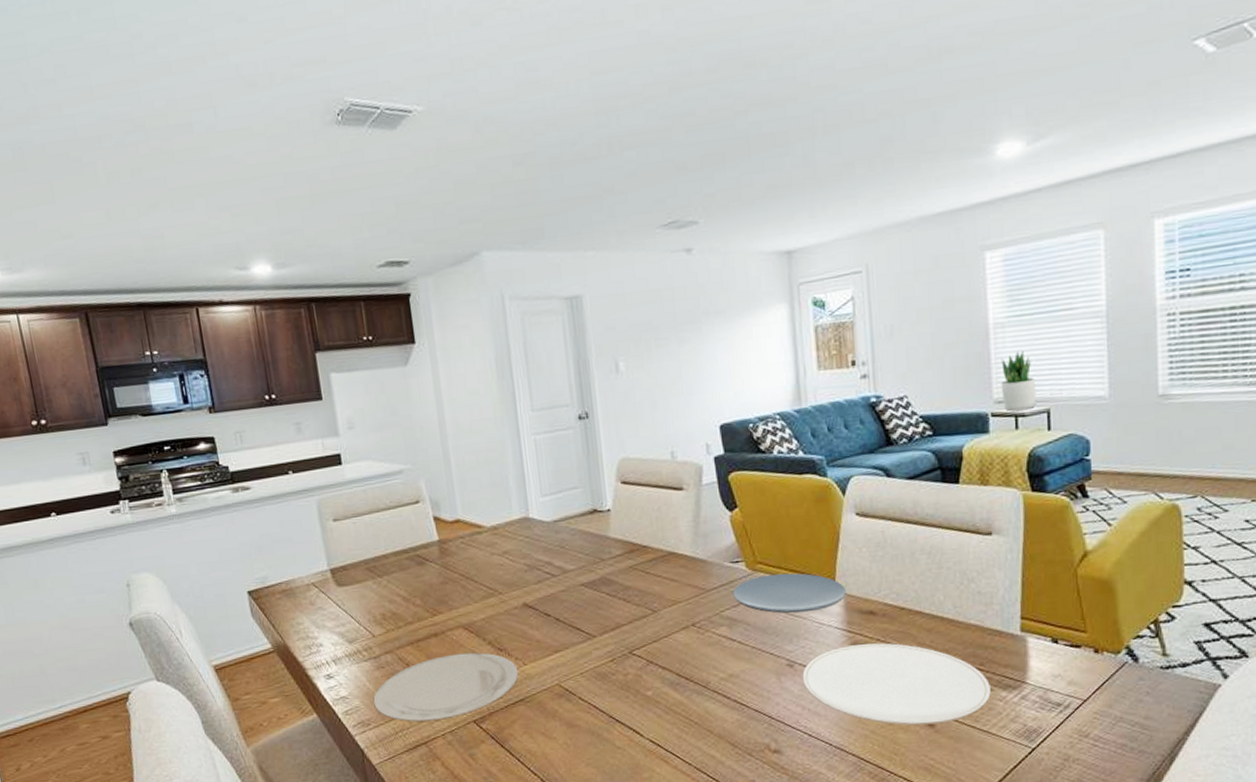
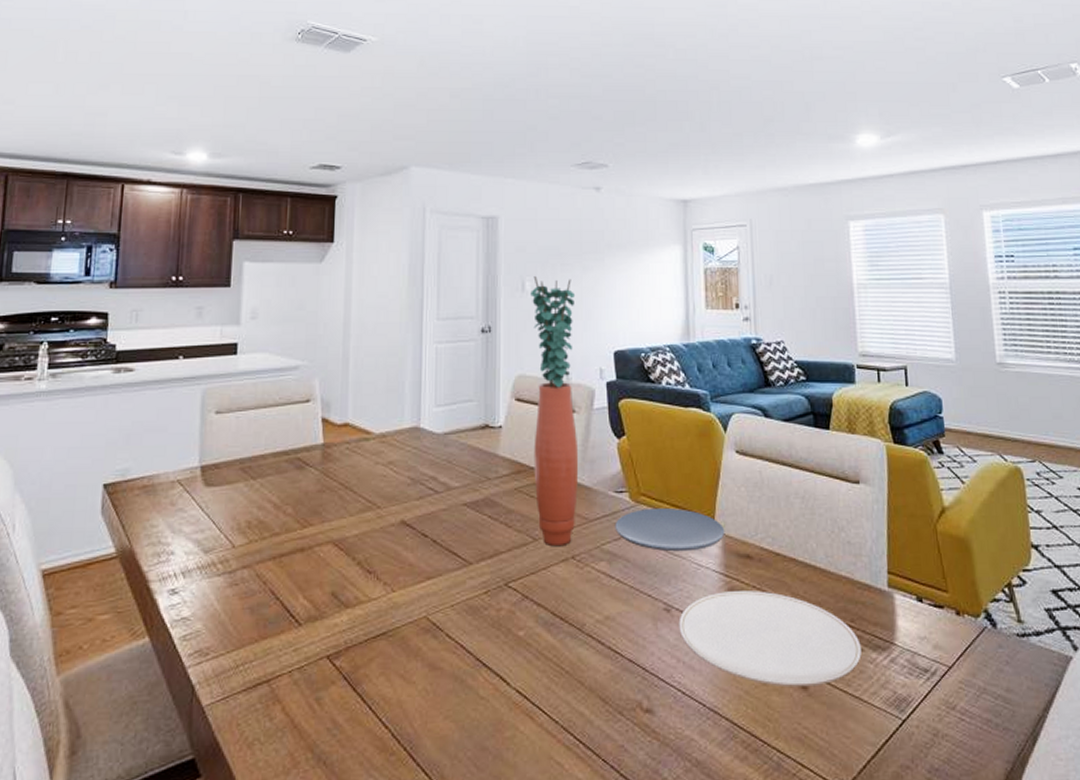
plate: present [373,652,519,722] -> none [218,573,385,654]
vase: none [625,354,693,617] -> present [531,275,579,547]
planter: present [1001,350,1037,412] -> none [864,310,896,366]

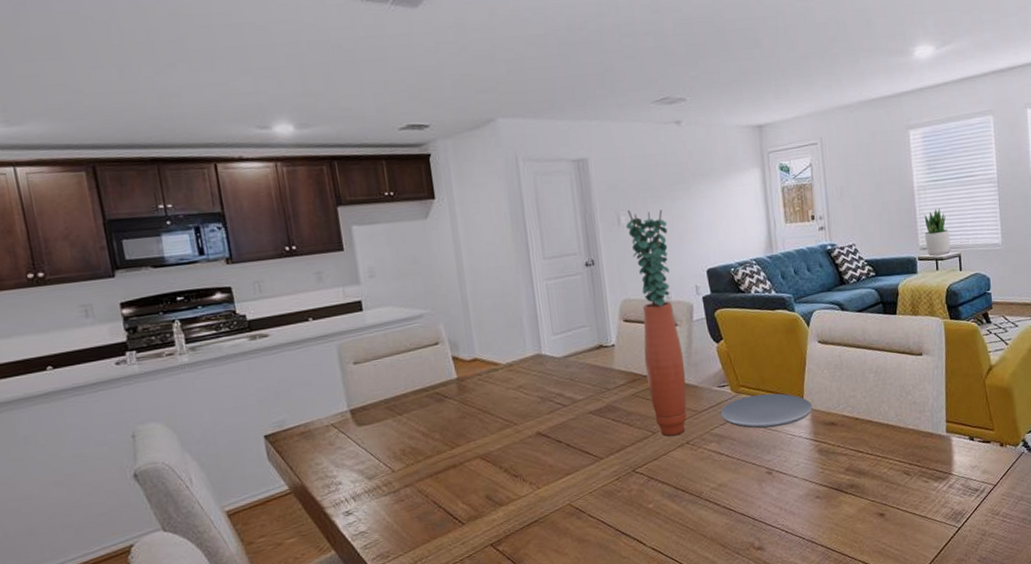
plate: present [678,591,862,688] -> none [779,448,926,517]
planter: none [864,310,896,366] -> present [924,208,951,256]

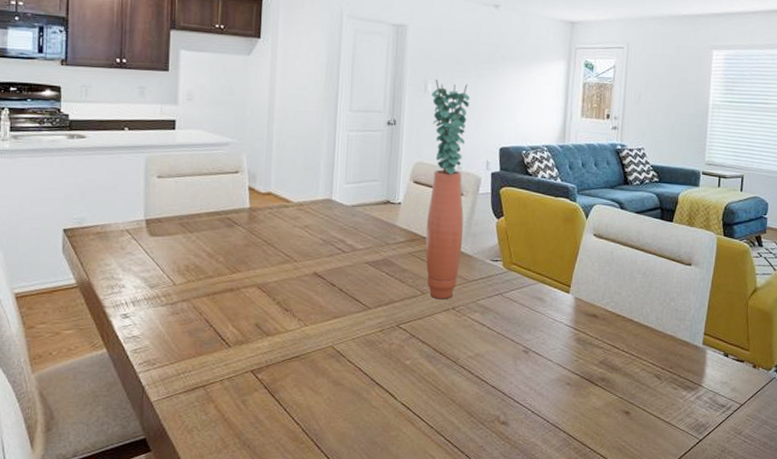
plate: present [720,393,813,429] -> none [489,274,578,309]
planter: present [924,208,951,256] -> none [711,128,736,174]

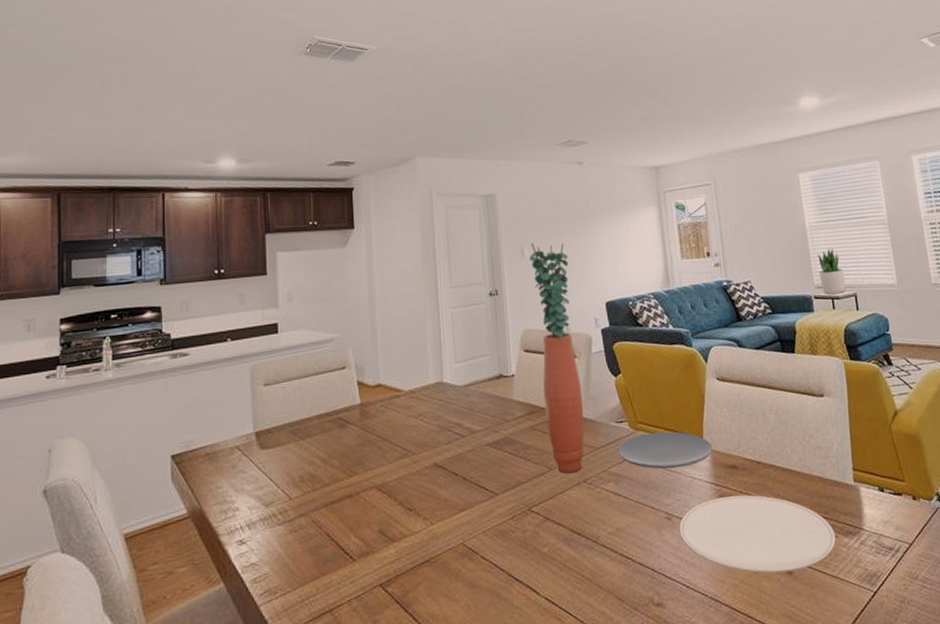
plate: none [489,274,578,309] -> present [618,431,713,469]
plate: none [533,341,675,413] -> present [679,495,836,574]
planter: none [711,128,736,174] -> present [817,247,847,295]

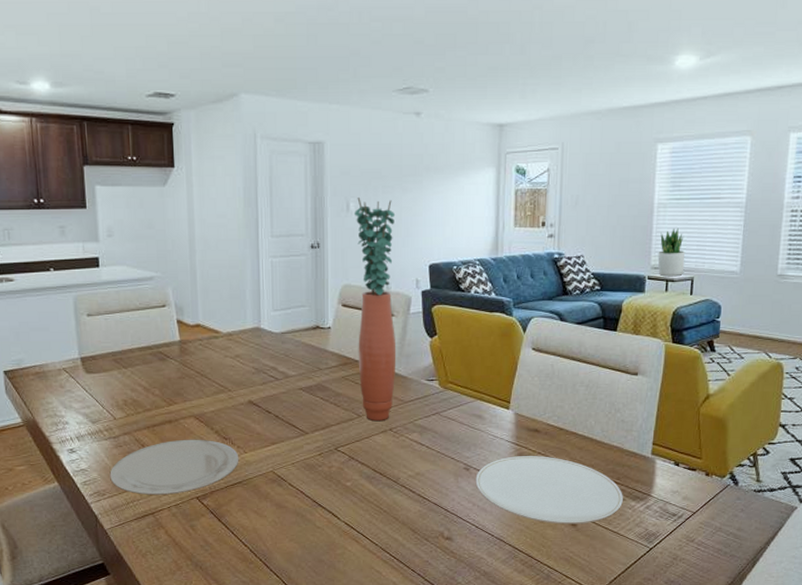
plate: none [283,513,426,589] -> present [110,439,239,495]
plate: present [618,431,713,469] -> none [426,392,519,426]

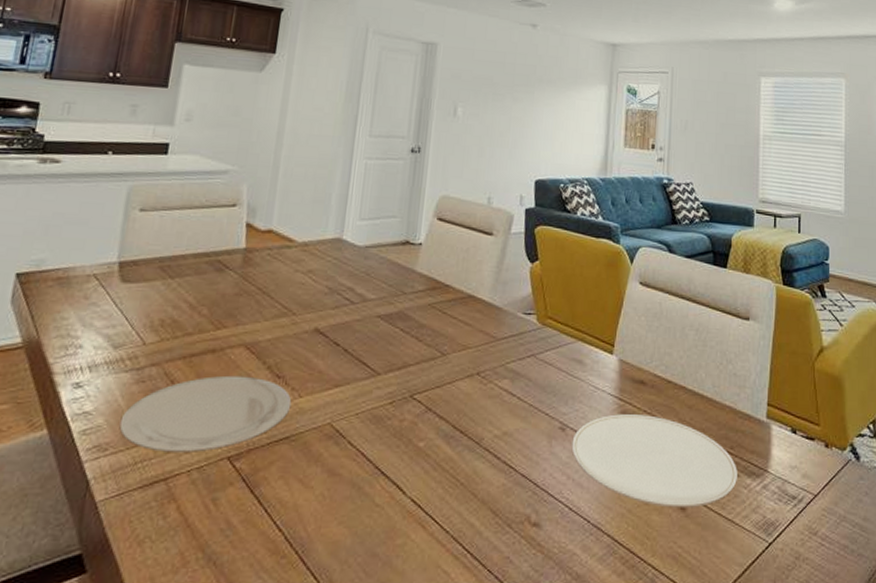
vase: present [355,196,396,422] -> none [448,102,504,363]
planter: present [657,227,685,277] -> none [765,161,792,213]

